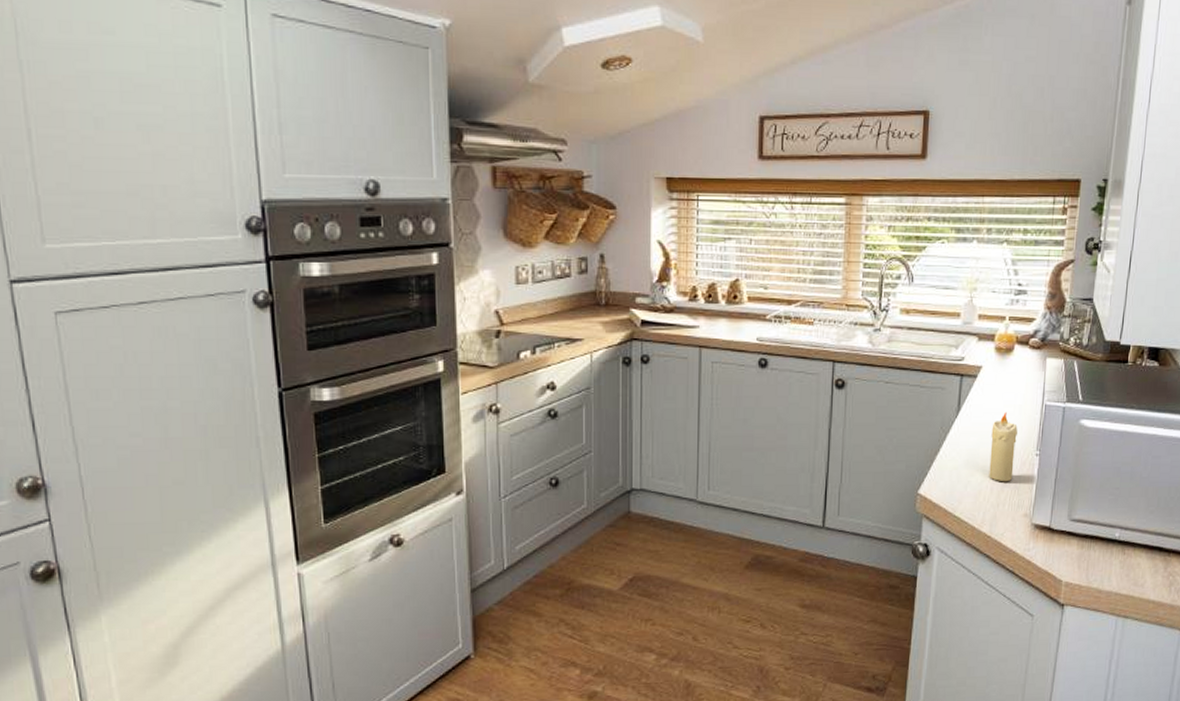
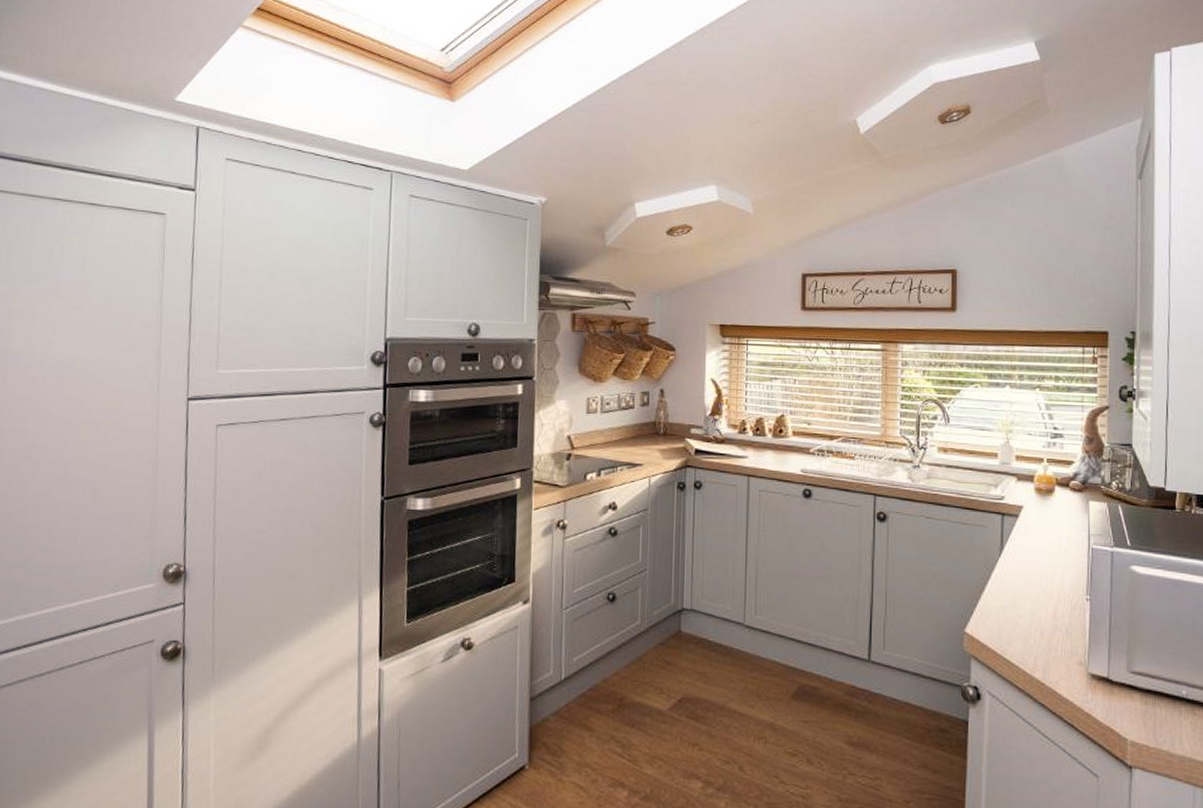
candle: present [989,411,1018,482] -> none [1037,553,1065,627]

